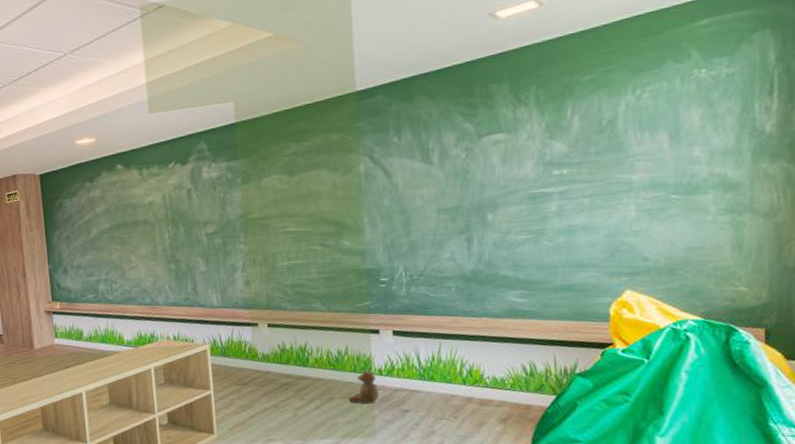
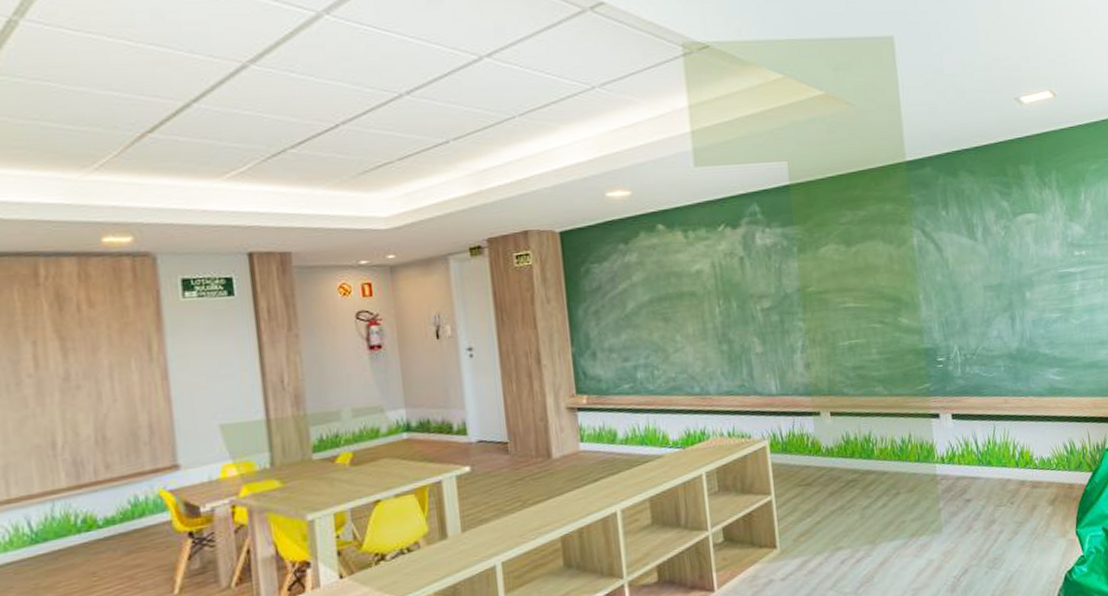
teddy bear: present [348,367,380,404] -> none [913,455,943,497]

